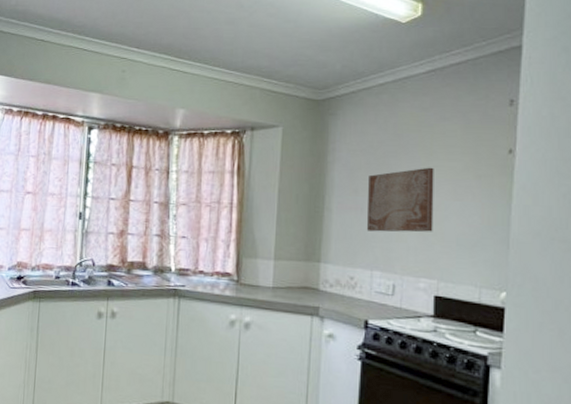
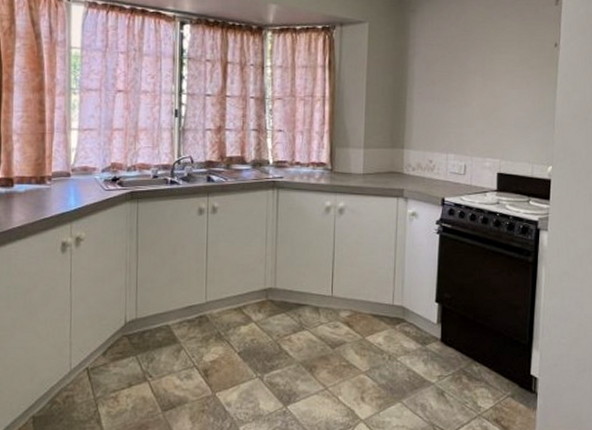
wall art: present [367,167,434,233] -> none [443,59,497,119]

